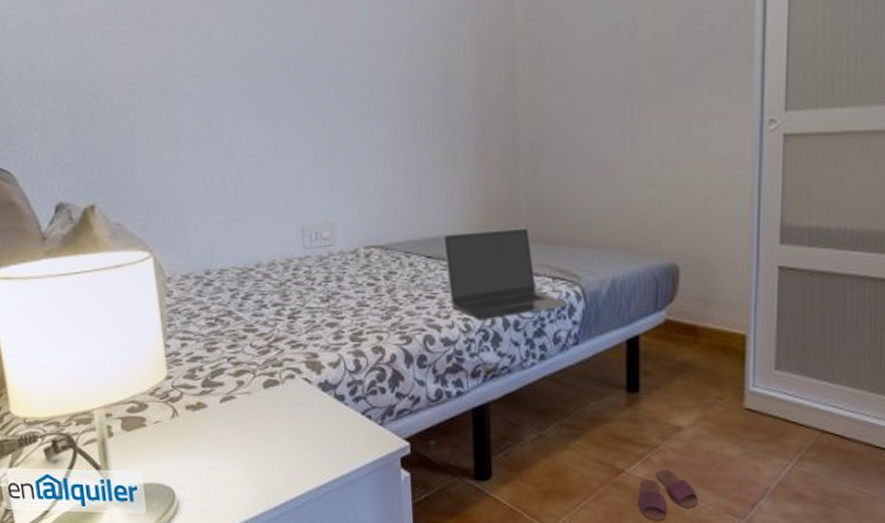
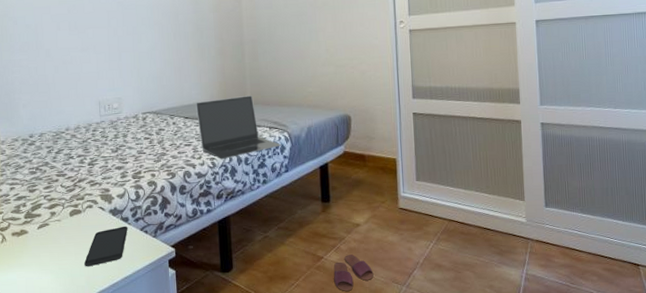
mobile phone: none [284,408,344,459] -> present [84,227,128,267]

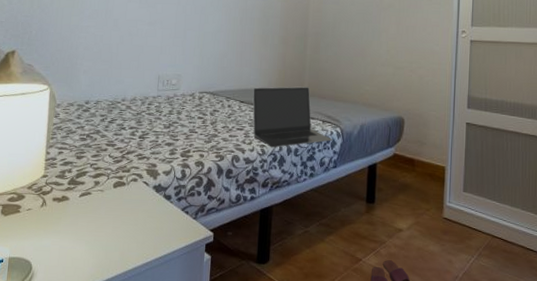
mobile phone: present [84,227,128,267] -> none [121,204,169,242]

